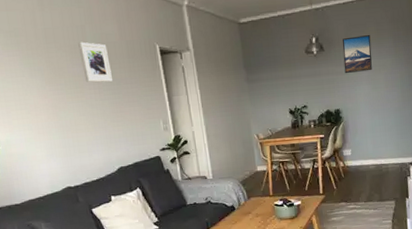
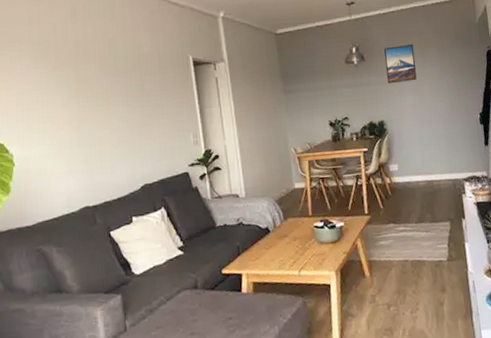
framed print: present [78,41,112,83] -> none [108,53,142,95]

